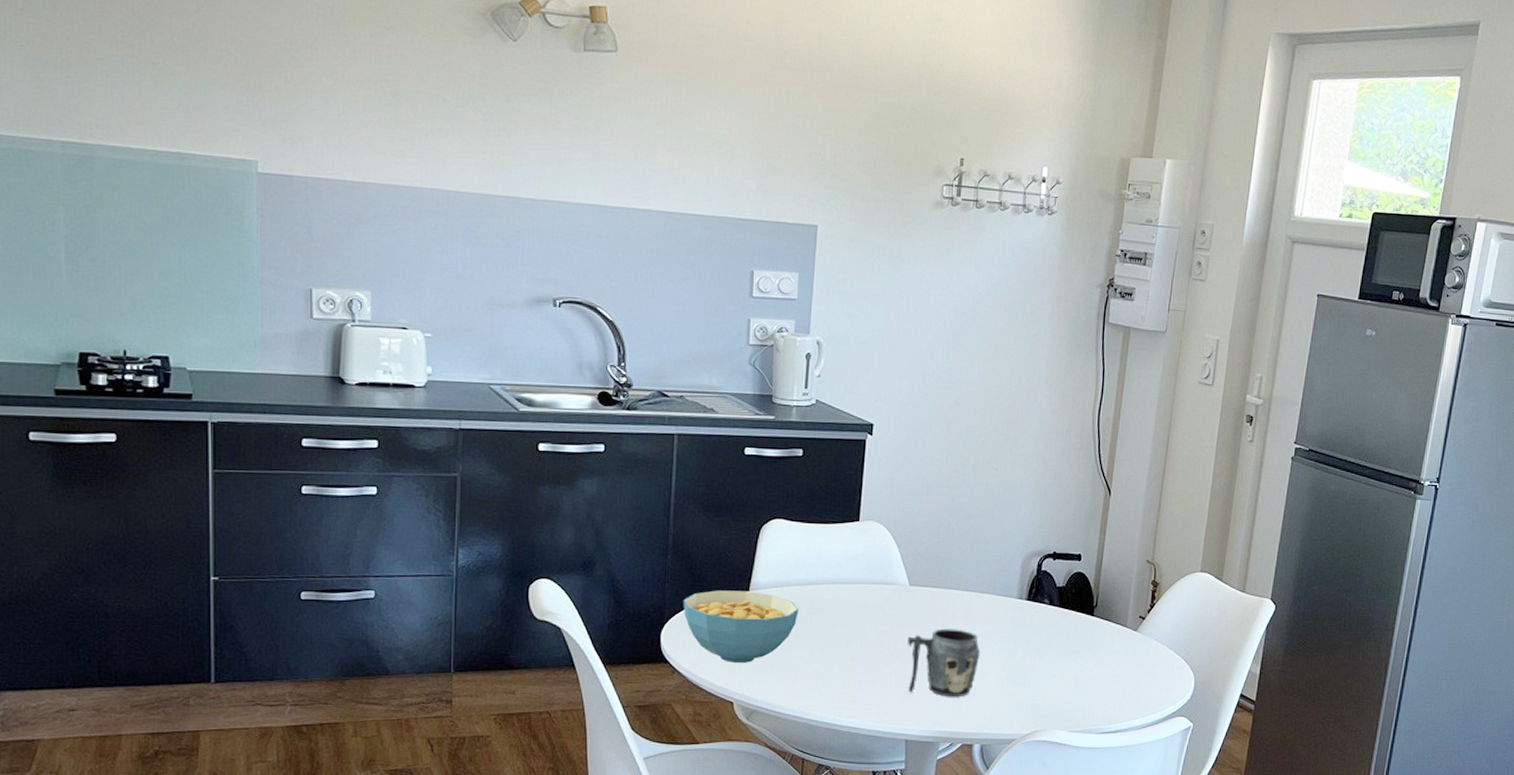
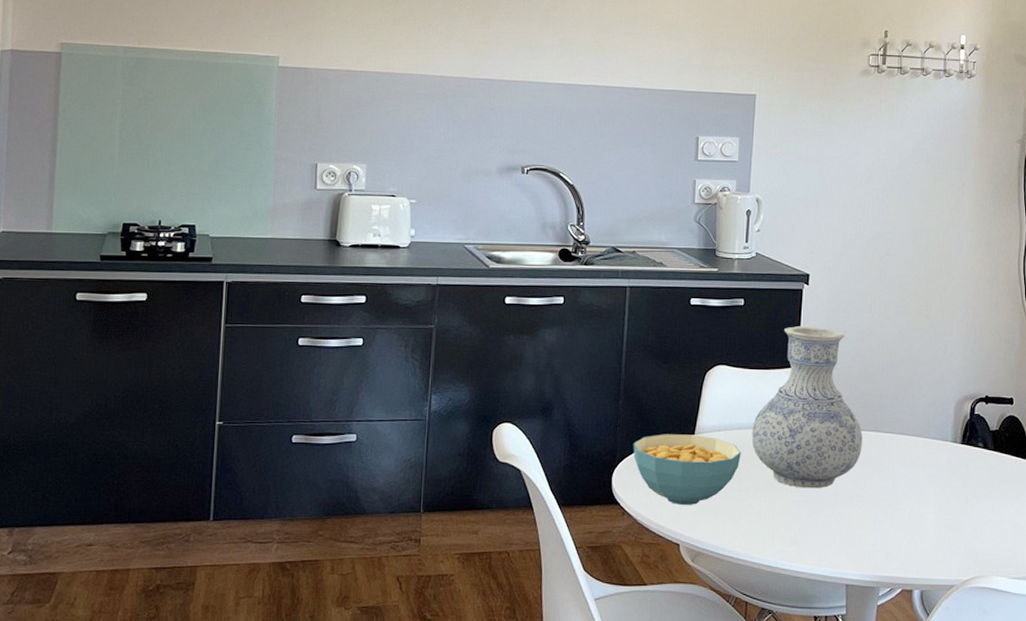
vase: none [809,479,927,646] -> present [751,326,863,489]
mug: present [908,628,981,697] -> none [846,472,917,541]

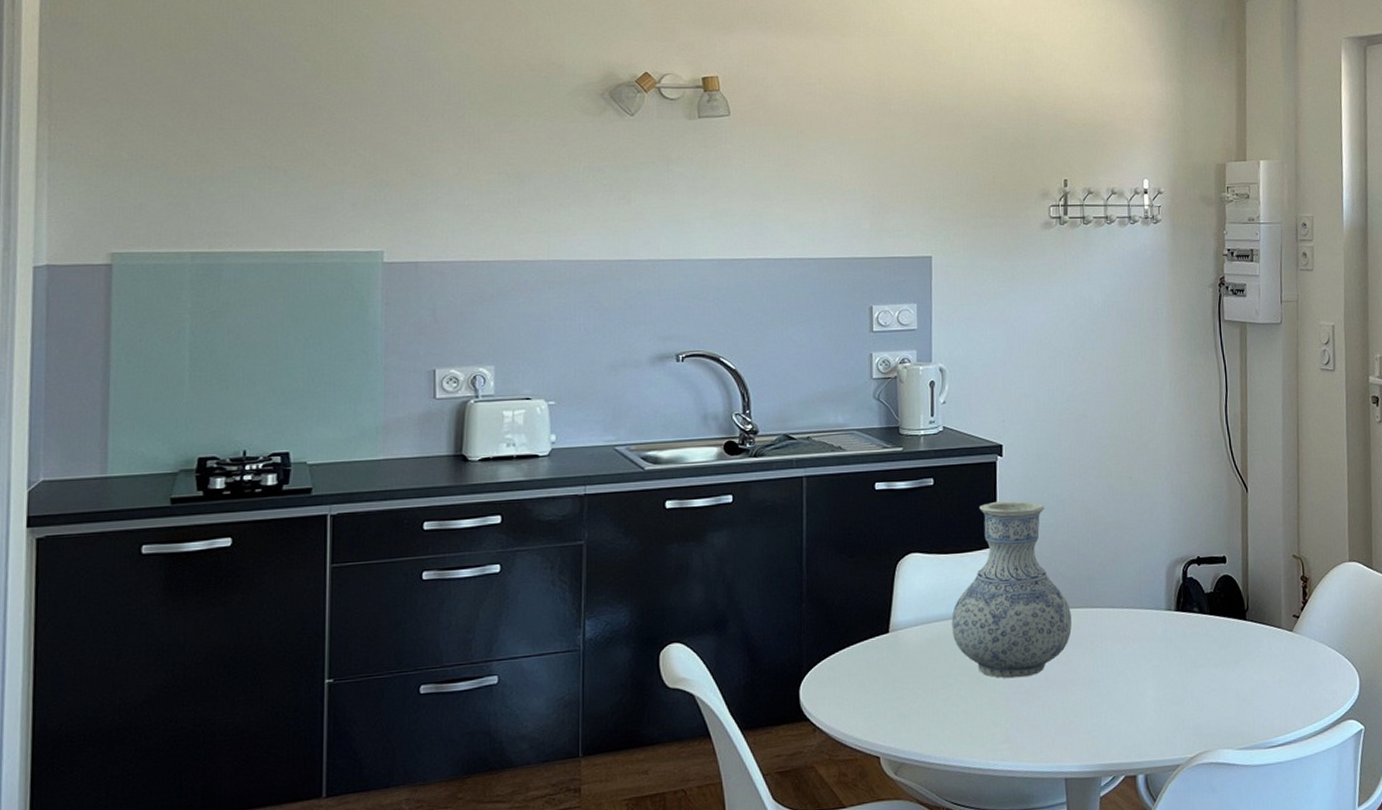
cereal bowl: present [633,434,741,505] -> none [820,633,942,713]

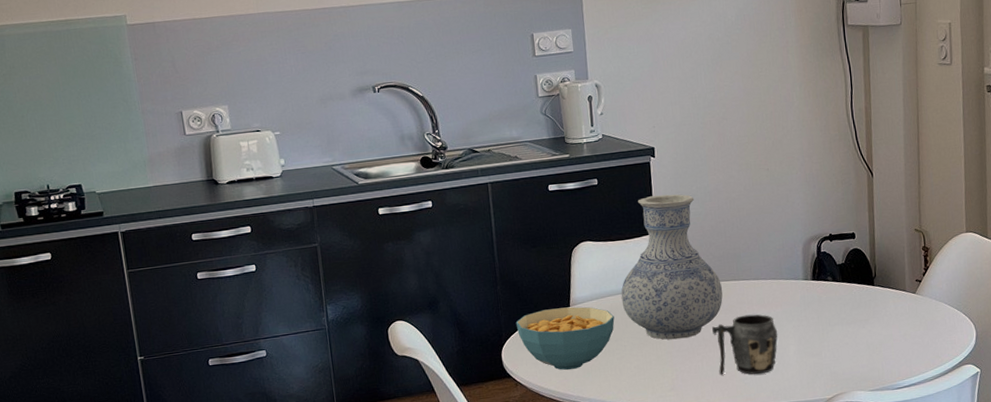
cereal bowl: none [820,633,942,713] -> present [515,306,615,370]
mug: none [1057,650,1134,725] -> present [712,314,778,374]

